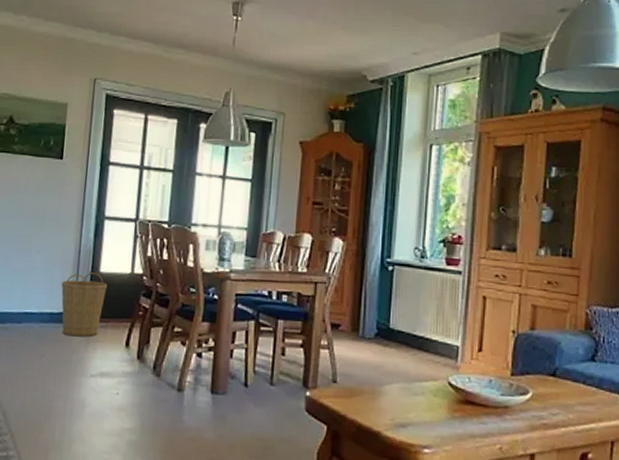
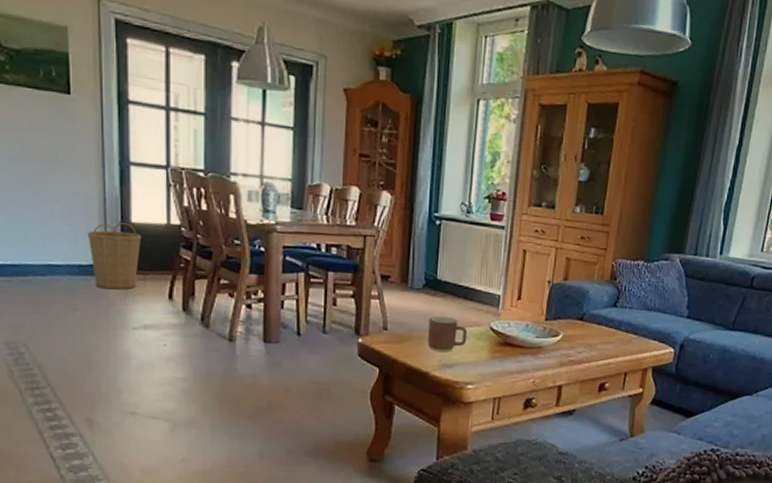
mug: none [379,368,423,410] -> present [427,316,468,353]

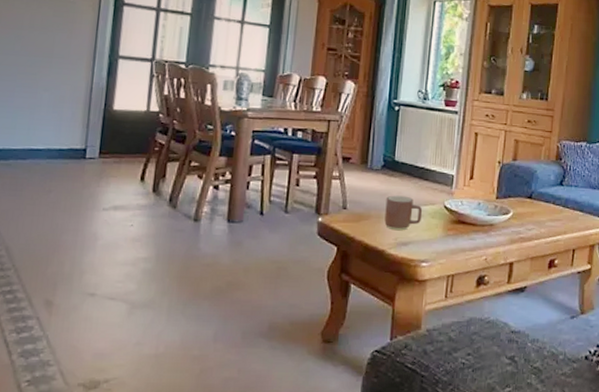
basket: present [87,223,142,290] -> none [71,110,122,173]

